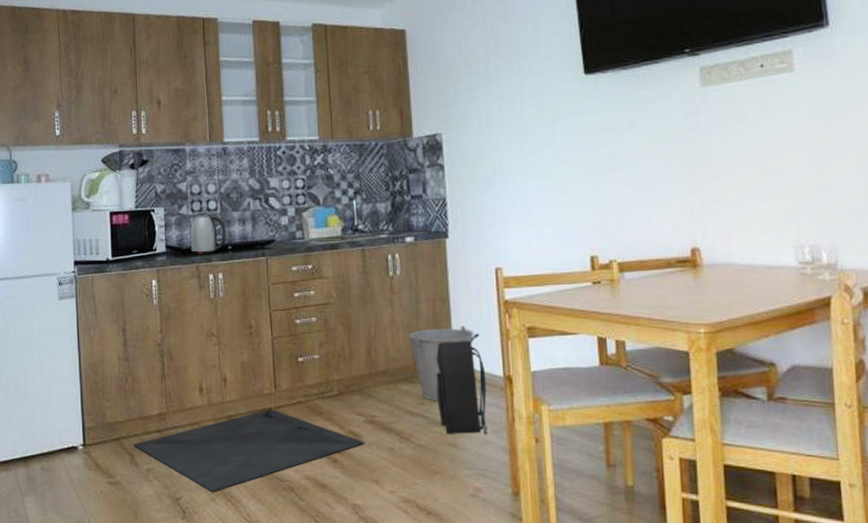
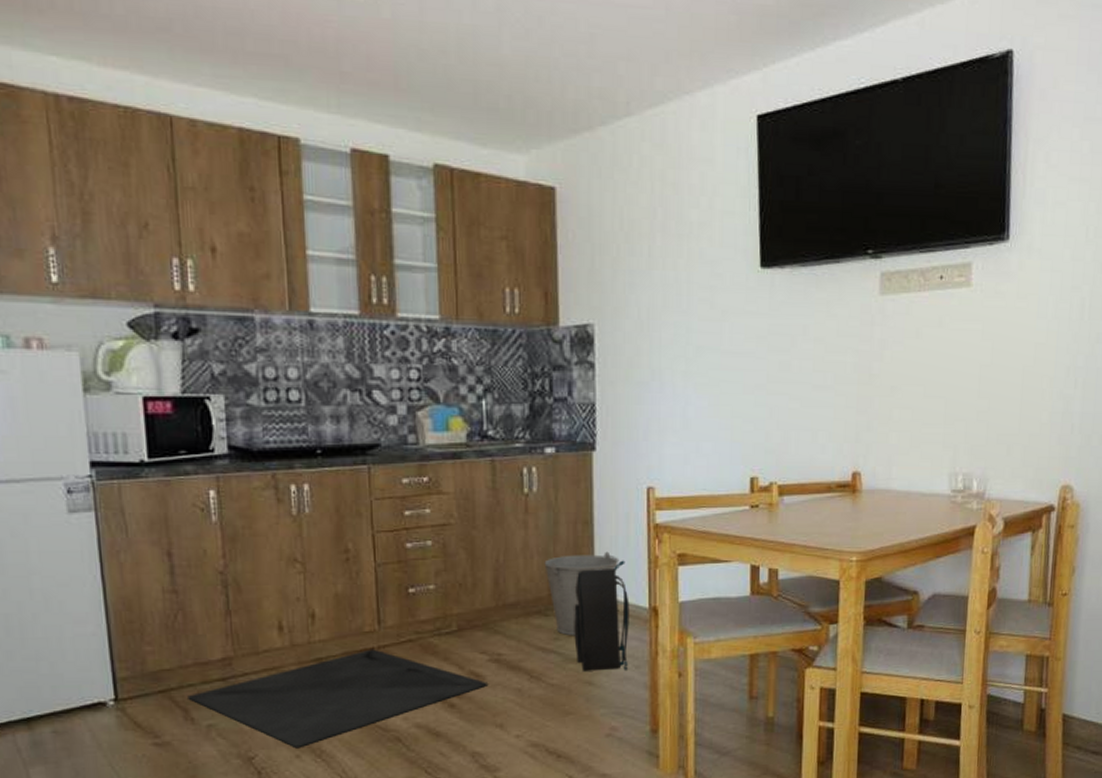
kettle: present [189,213,226,255] -> none [262,405,314,460]

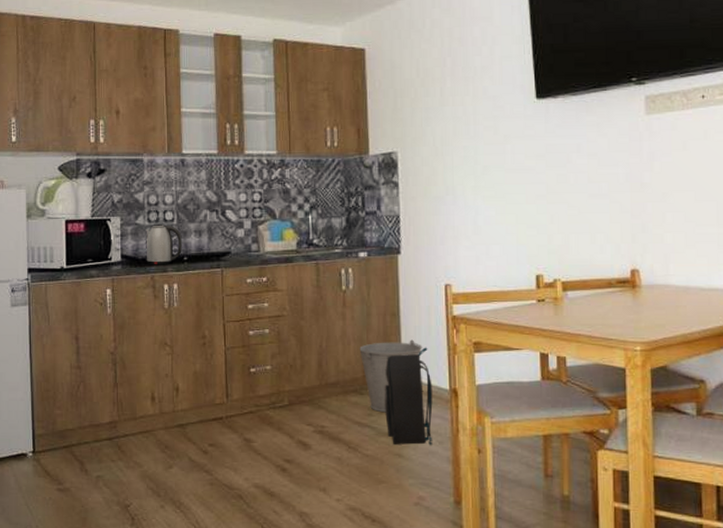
door mat: present [188,649,489,749] -> none [84,418,314,500]
kettle: none [262,405,314,460] -> present [146,223,182,265]

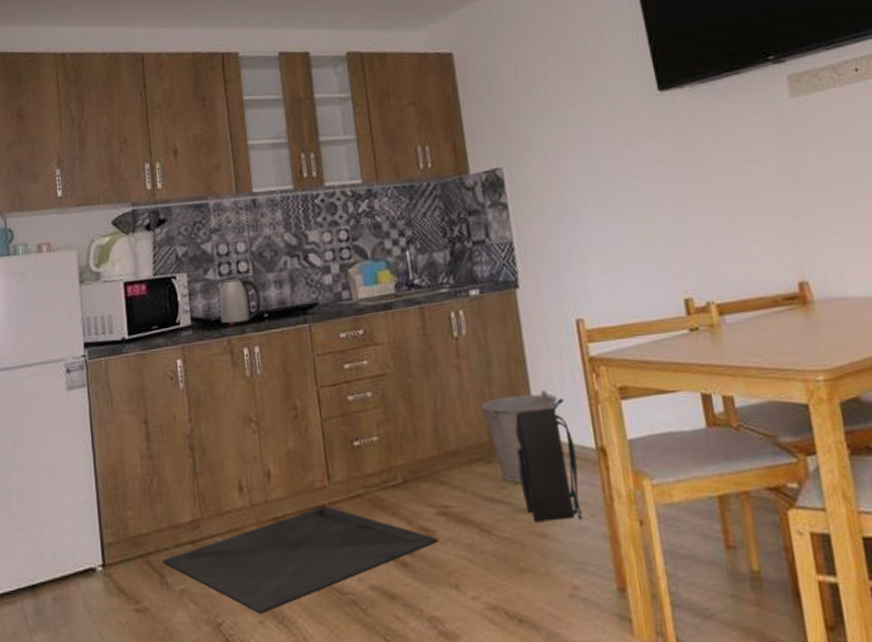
door mat: none [84,418,314,500] -> present [163,505,439,614]

